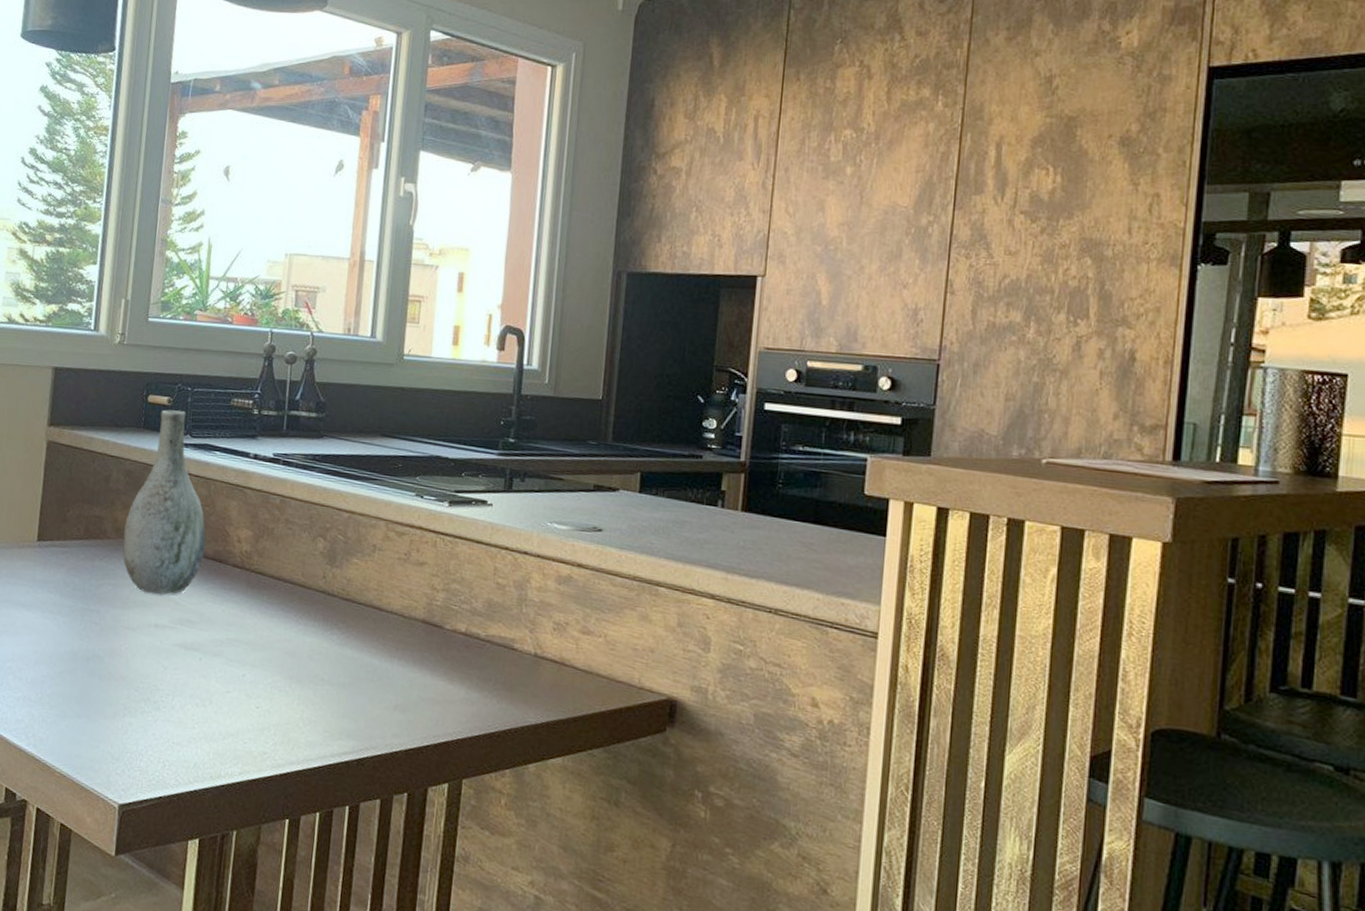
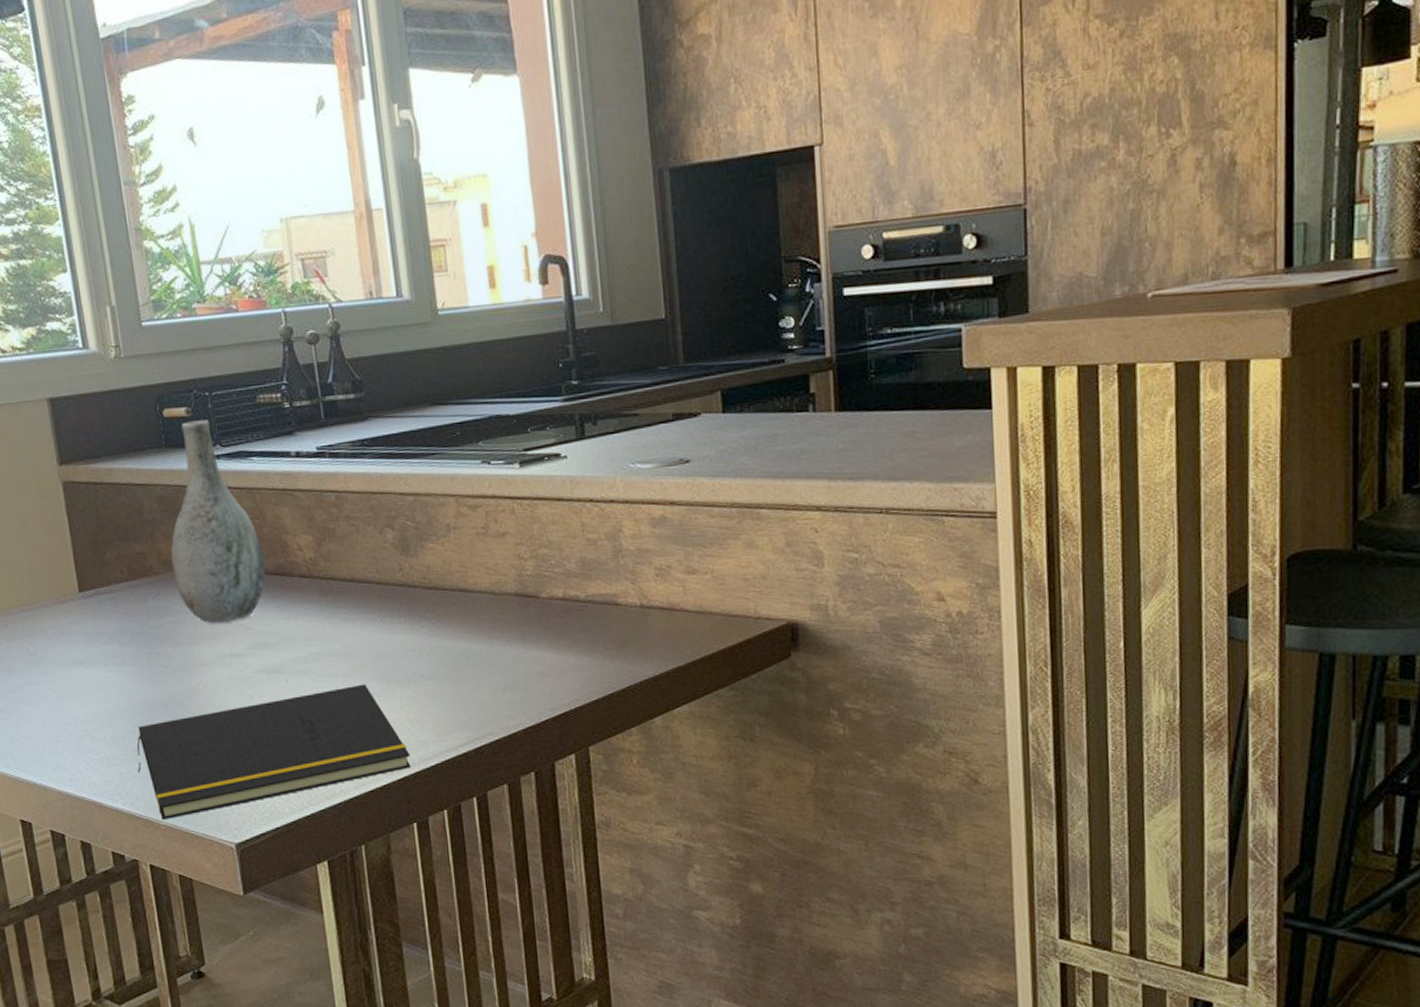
notepad: none [48,673,297,768] -> present [137,684,411,821]

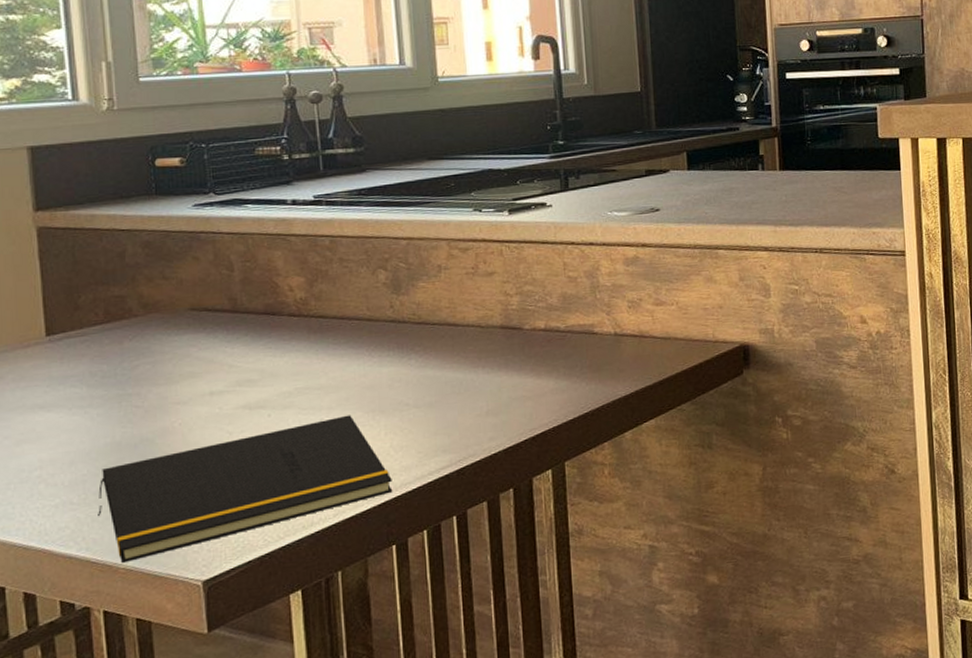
vase: present [171,420,266,624] -> none [153,169,254,363]

